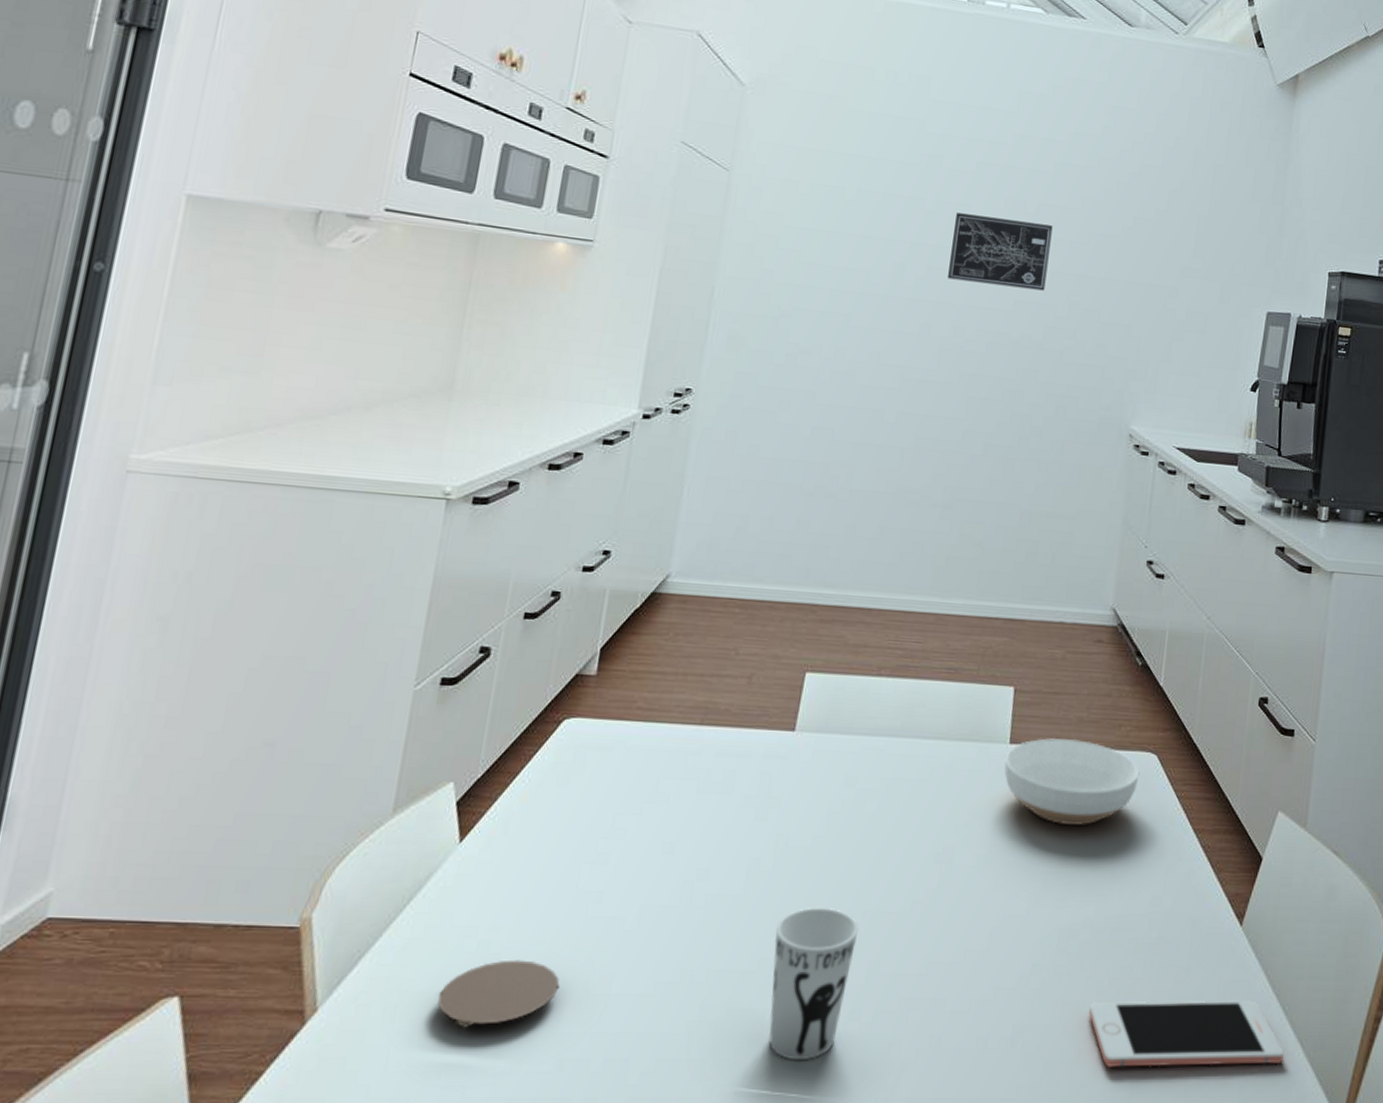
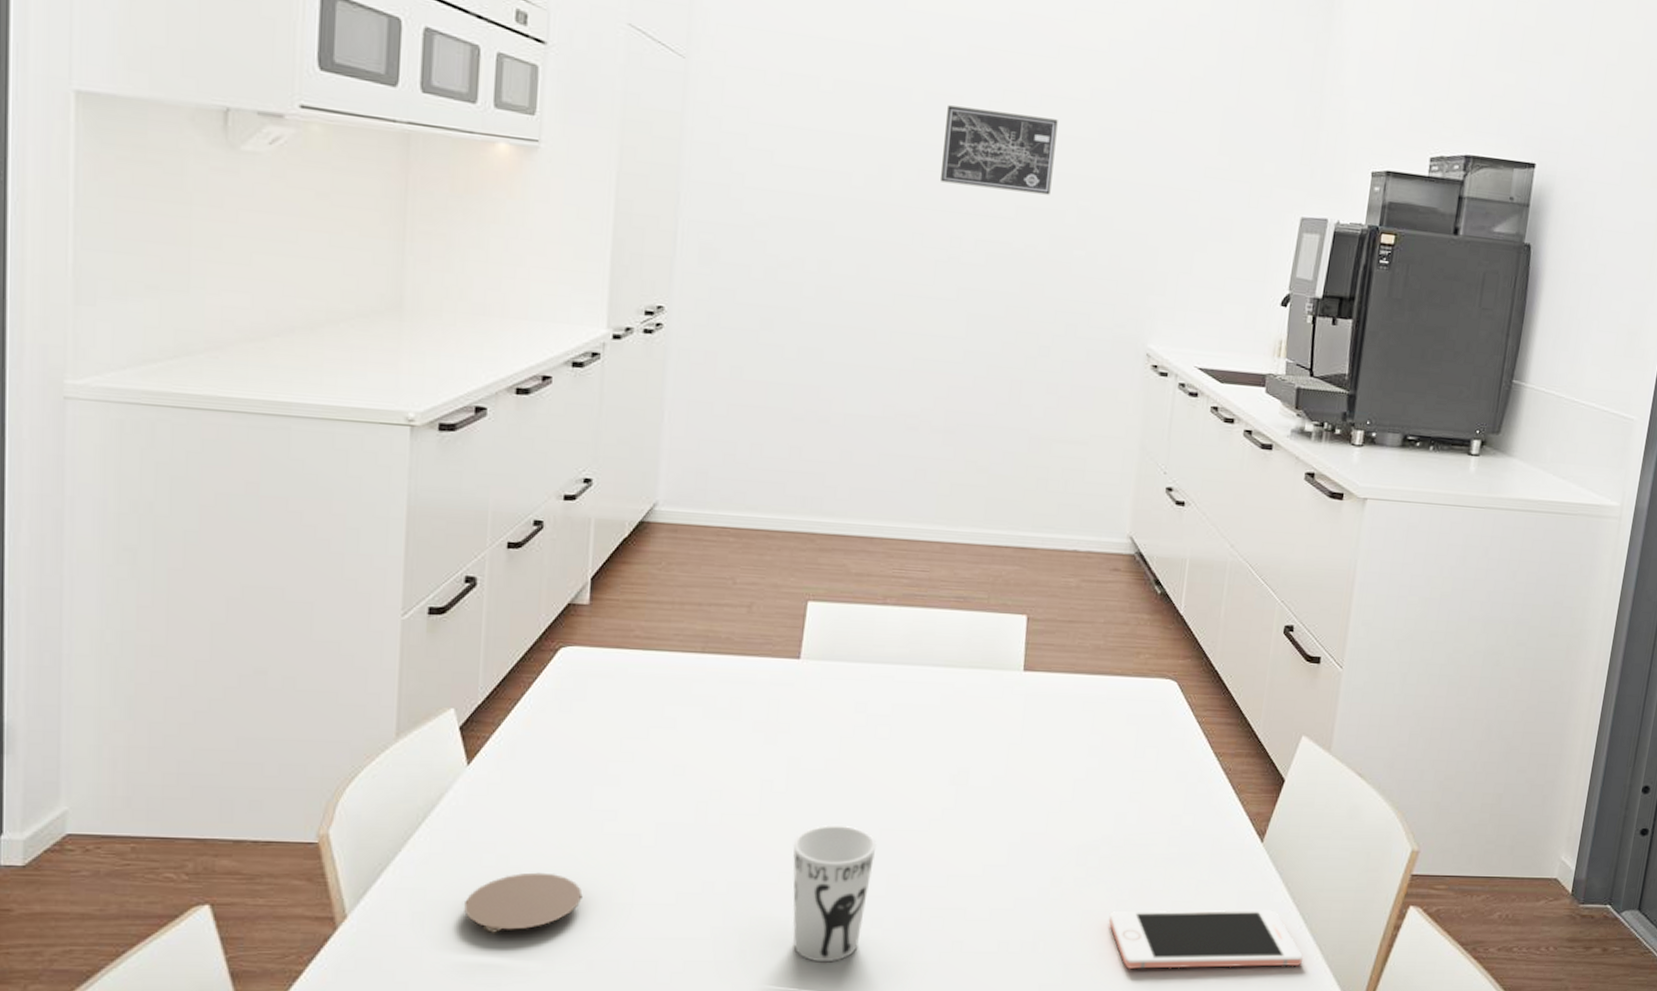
bowl: present [1004,738,1140,825] -> none [1018,665,1159,749]

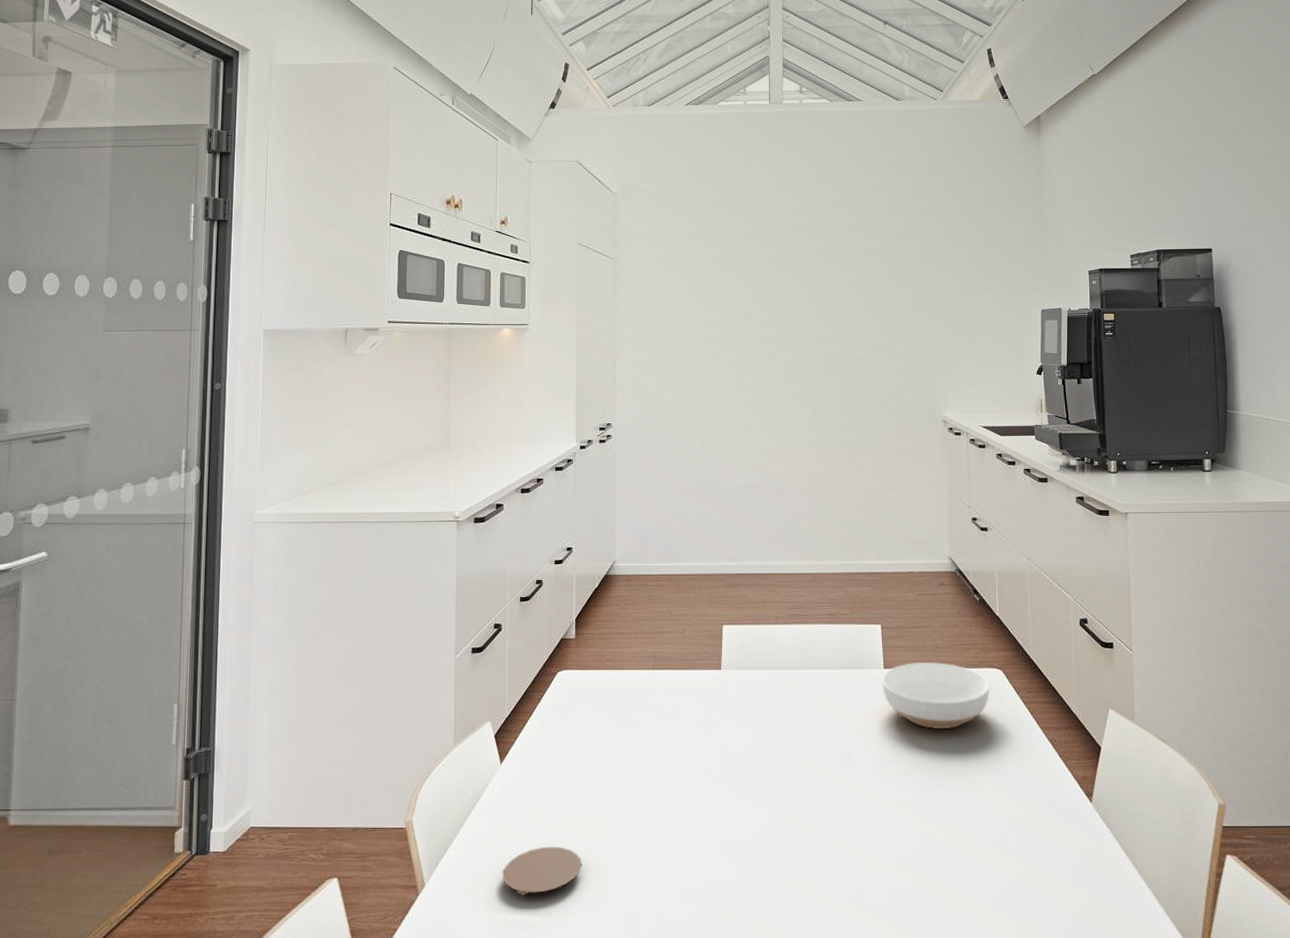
cup: present [793,825,877,963] -> none [728,801,790,916]
wall art: present [941,105,1058,195] -> none [784,265,860,317]
bowl: none [1018,665,1159,749] -> present [881,661,990,729]
cell phone: present [1108,909,1304,969] -> none [976,862,1143,917]

